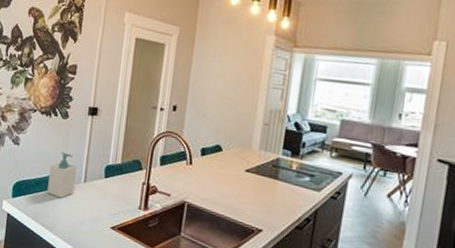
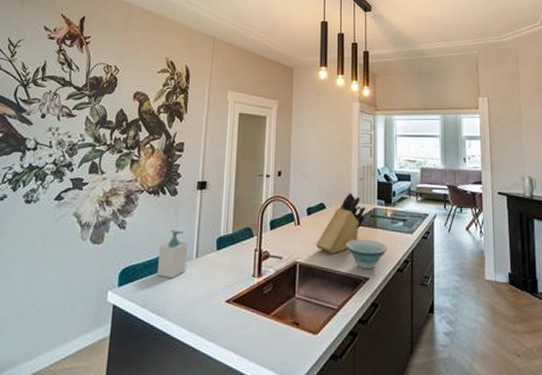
knife block: none [207,137,268,200] -> present [316,193,366,254]
bowl: none [240,188,289,222] -> present [345,239,389,270]

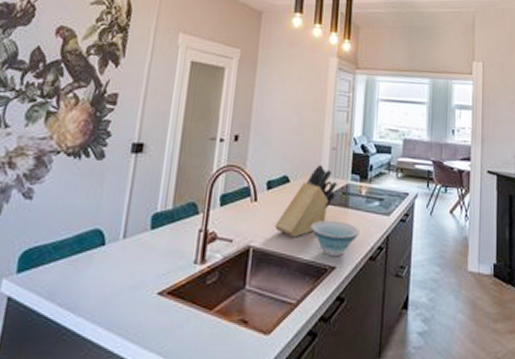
soap bottle: present [156,230,188,279] -> none [69,202,114,265]

